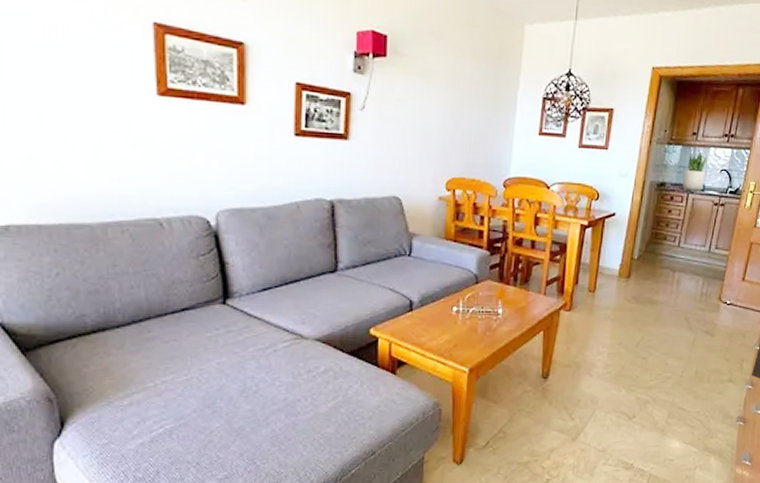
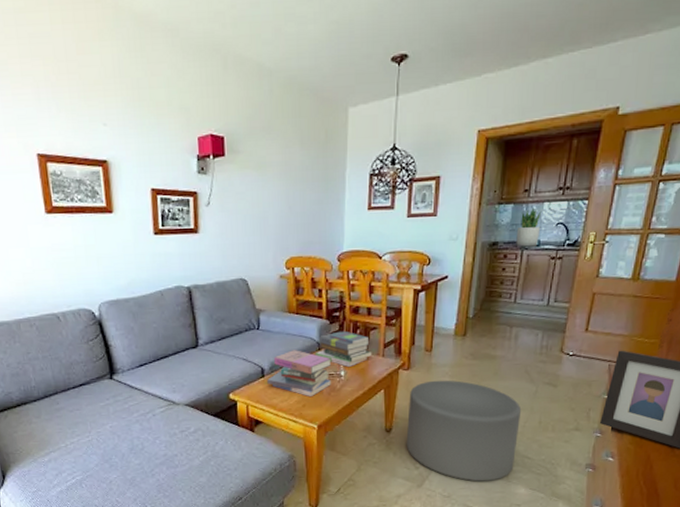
books: none [415,282,488,337] -> present [267,350,331,397]
books: none [471,264,534,304] -> present [315,331,372,367]
pouf: none [562,324,680,435] -> present [406,380,522,482]

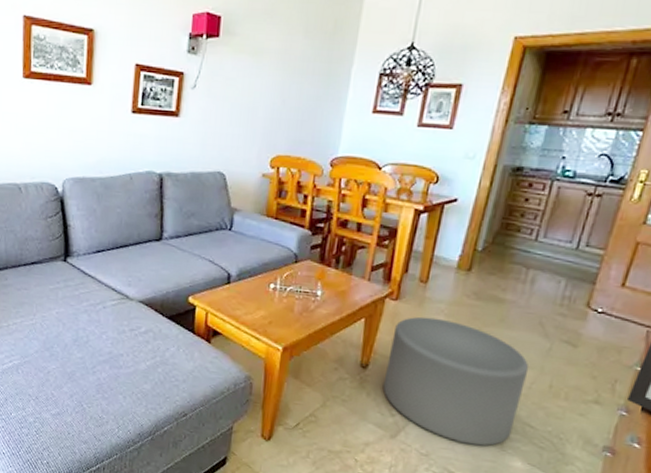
books: present [267,350,331,397] -> none [232,258,308,315]
books: present [315,331,372,367] -> none [290,244,357,287]
planter: present [516,209,542,247] -> none [545,134,583,178]

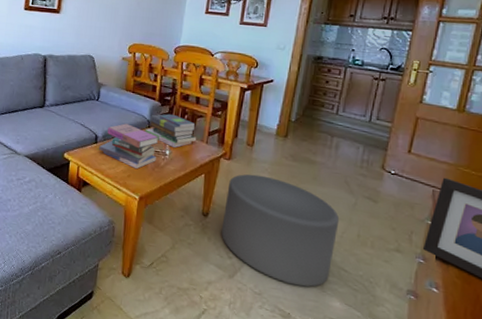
books: none [232,258,308,315] -> present [99,123,158,170]
books: none [290,244,357,287] -> present [144,113,197,148]

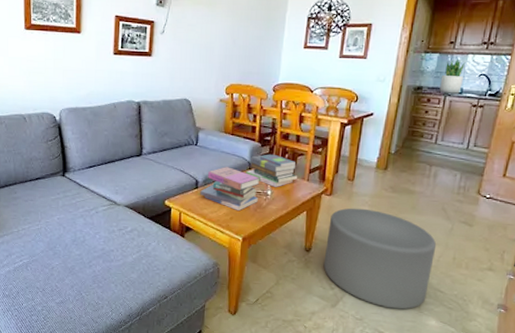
planter: none [340,32,366,66] -> present [439,59,466,94]

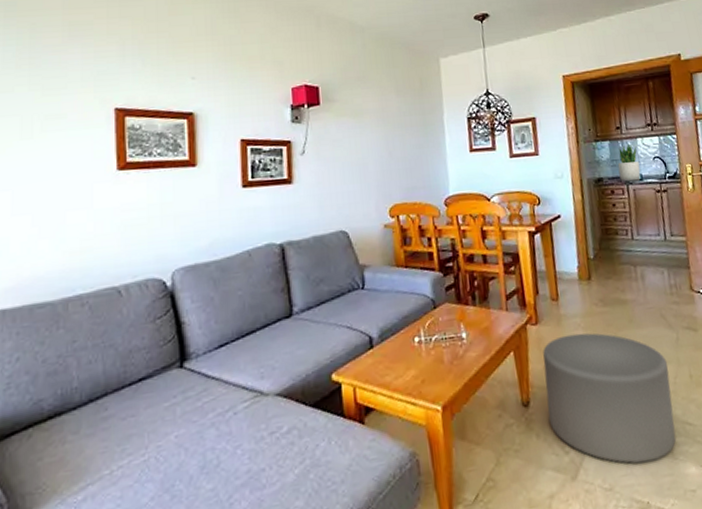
books: present [200,167,259,211] -> none [377,310,452,370]
books: present [245,154,298,187] -> none [430,283,495,327]

